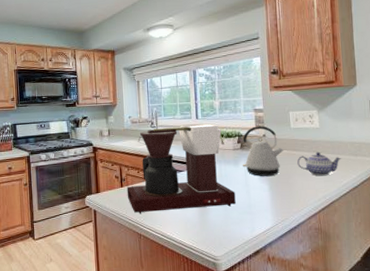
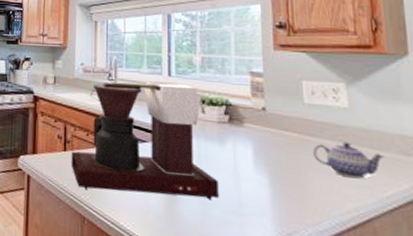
kettle: present [242,126,283,177] -> none [230,94,292,167]

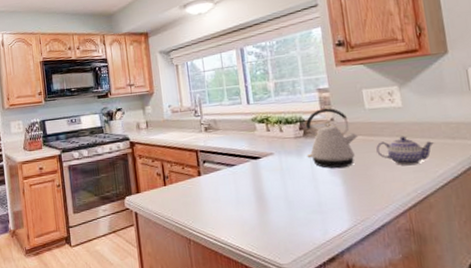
coffee maker: present [71,81,219,201] -> none [170,108,302,216]
kettle: none [230,94,292,167] -> present [305,108,358,169]

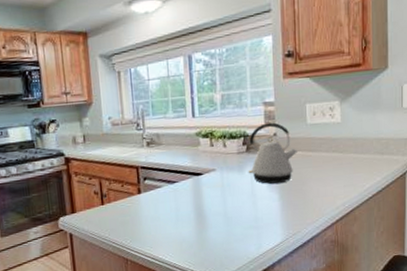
teapot: present [376,136,435,166] -> none [313,151,366,180]

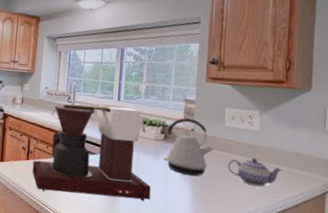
coffee maker: none [108,122,240,236] -> present [32,104,151,202]
teapot: none [313,151,366,180] -> present [228,157,283,187]

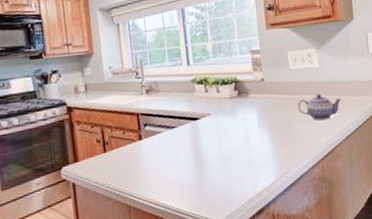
coffee maker: present [32,104,151,202] -> none [111,70,236,183]
kettle: present [163,118,213,176] -> none [239,69,283,126]

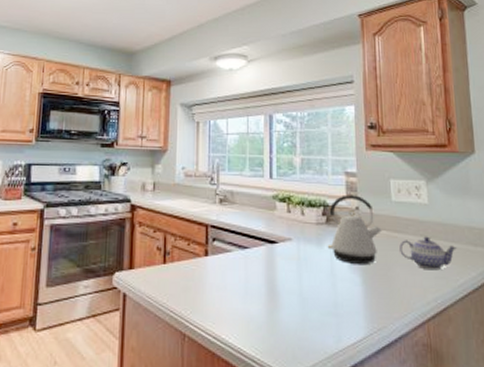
kettle: none [239,69,283,126] -> present [327,194,382,265]

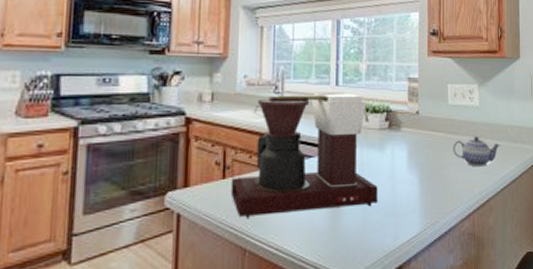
coffee maker: none [171,184,317,305] -> present [230,92,378,219]
kettle: present [327,194,382,265] -> none [389,100,438,167]

